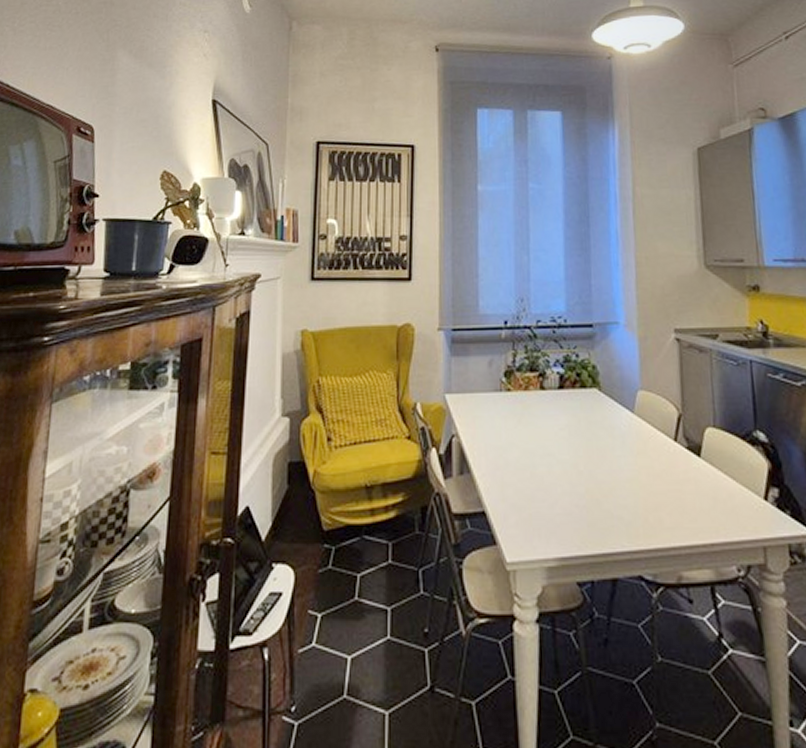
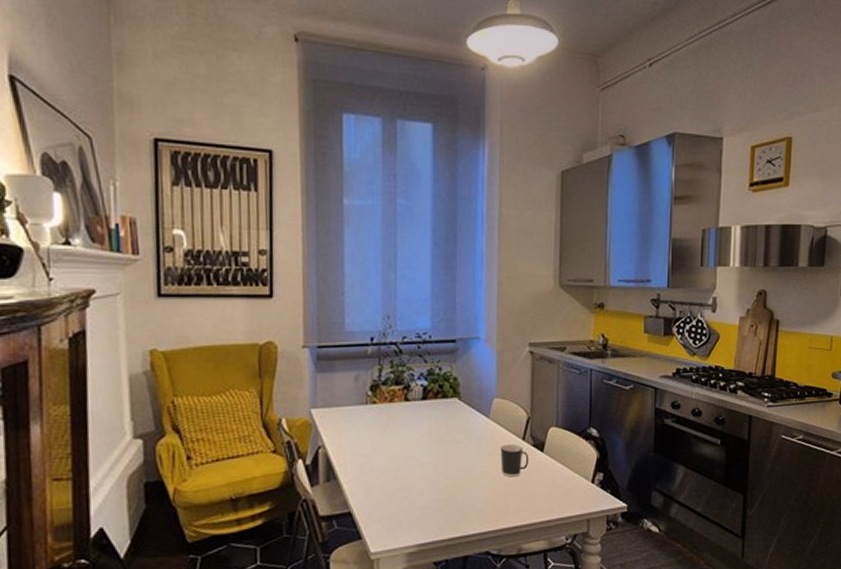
mug: none [648,444,684,485] -> present [500,443,529,477]

